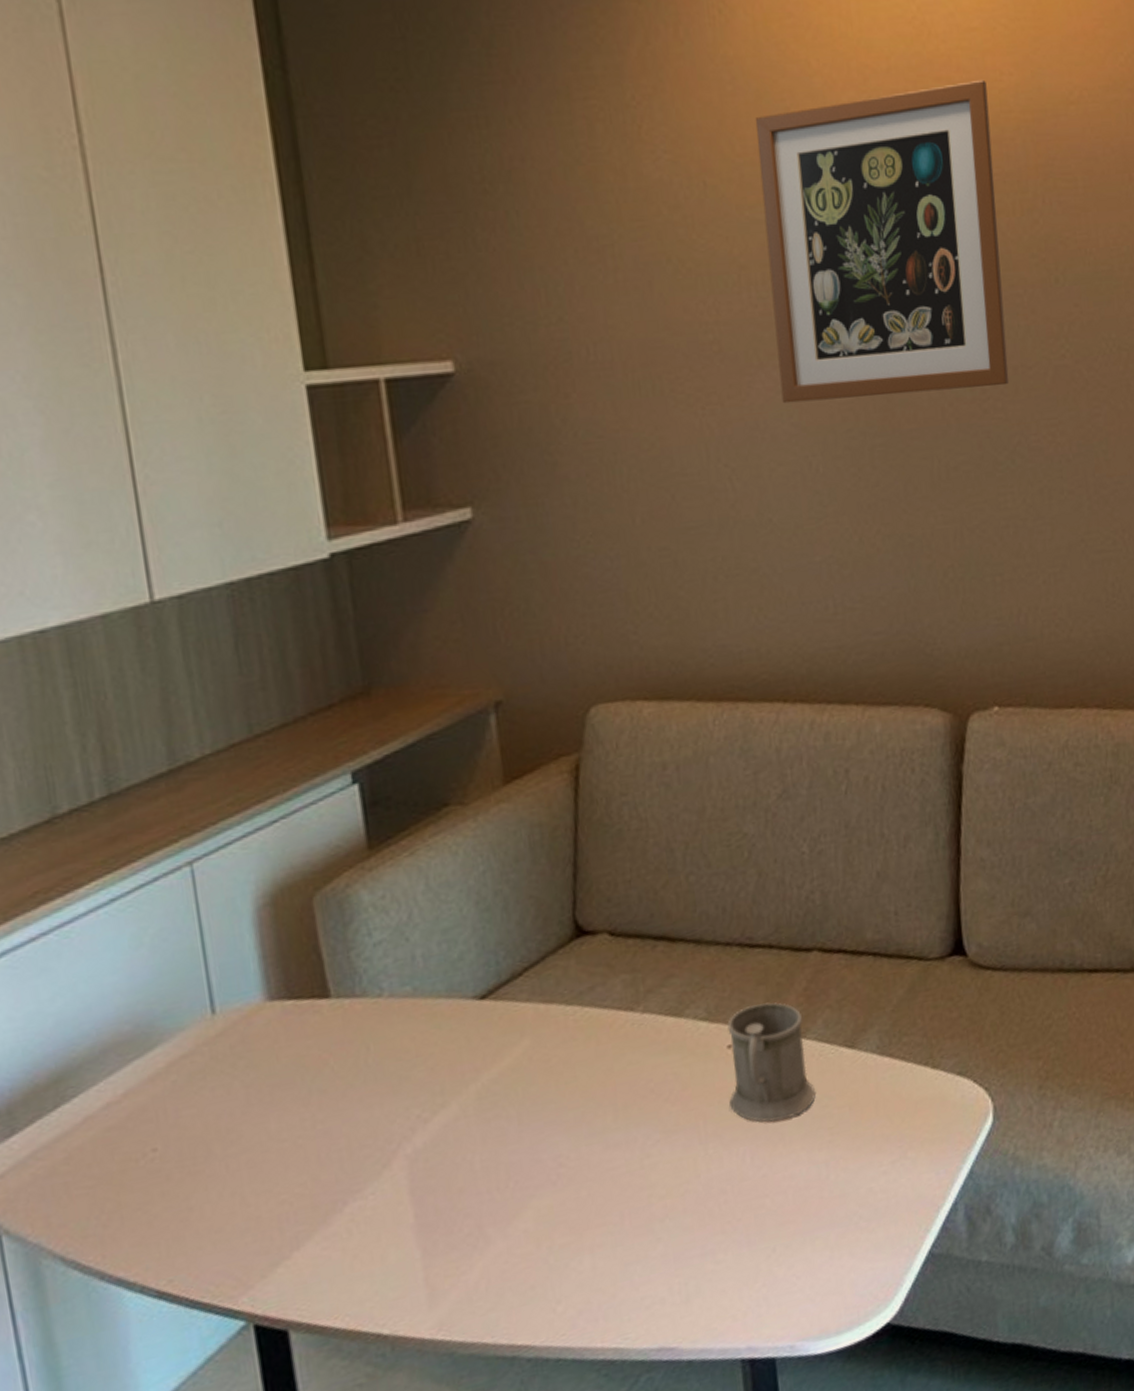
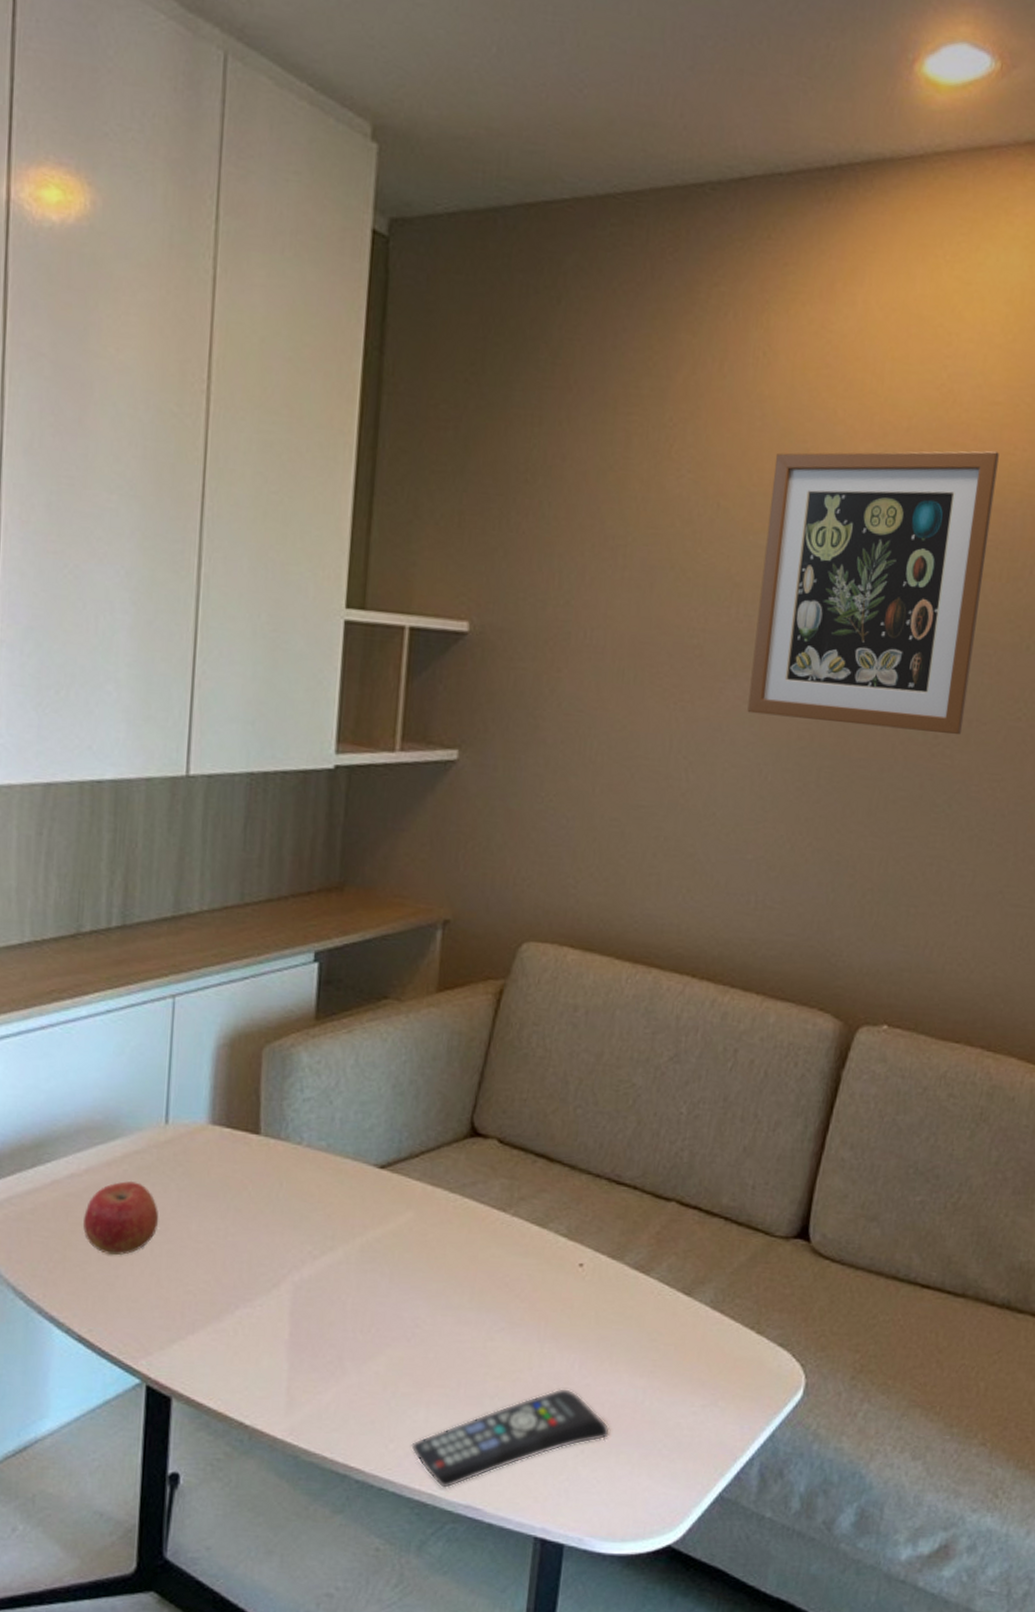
apple: none [133,1091,229,1186] -> present [82,1180,159,1256]
remote control: none [582,1186,800,1338] -> present [411,1387,611,1489]
mug: present [727,1002,815,1122] -> none [571,1234,650,1342]

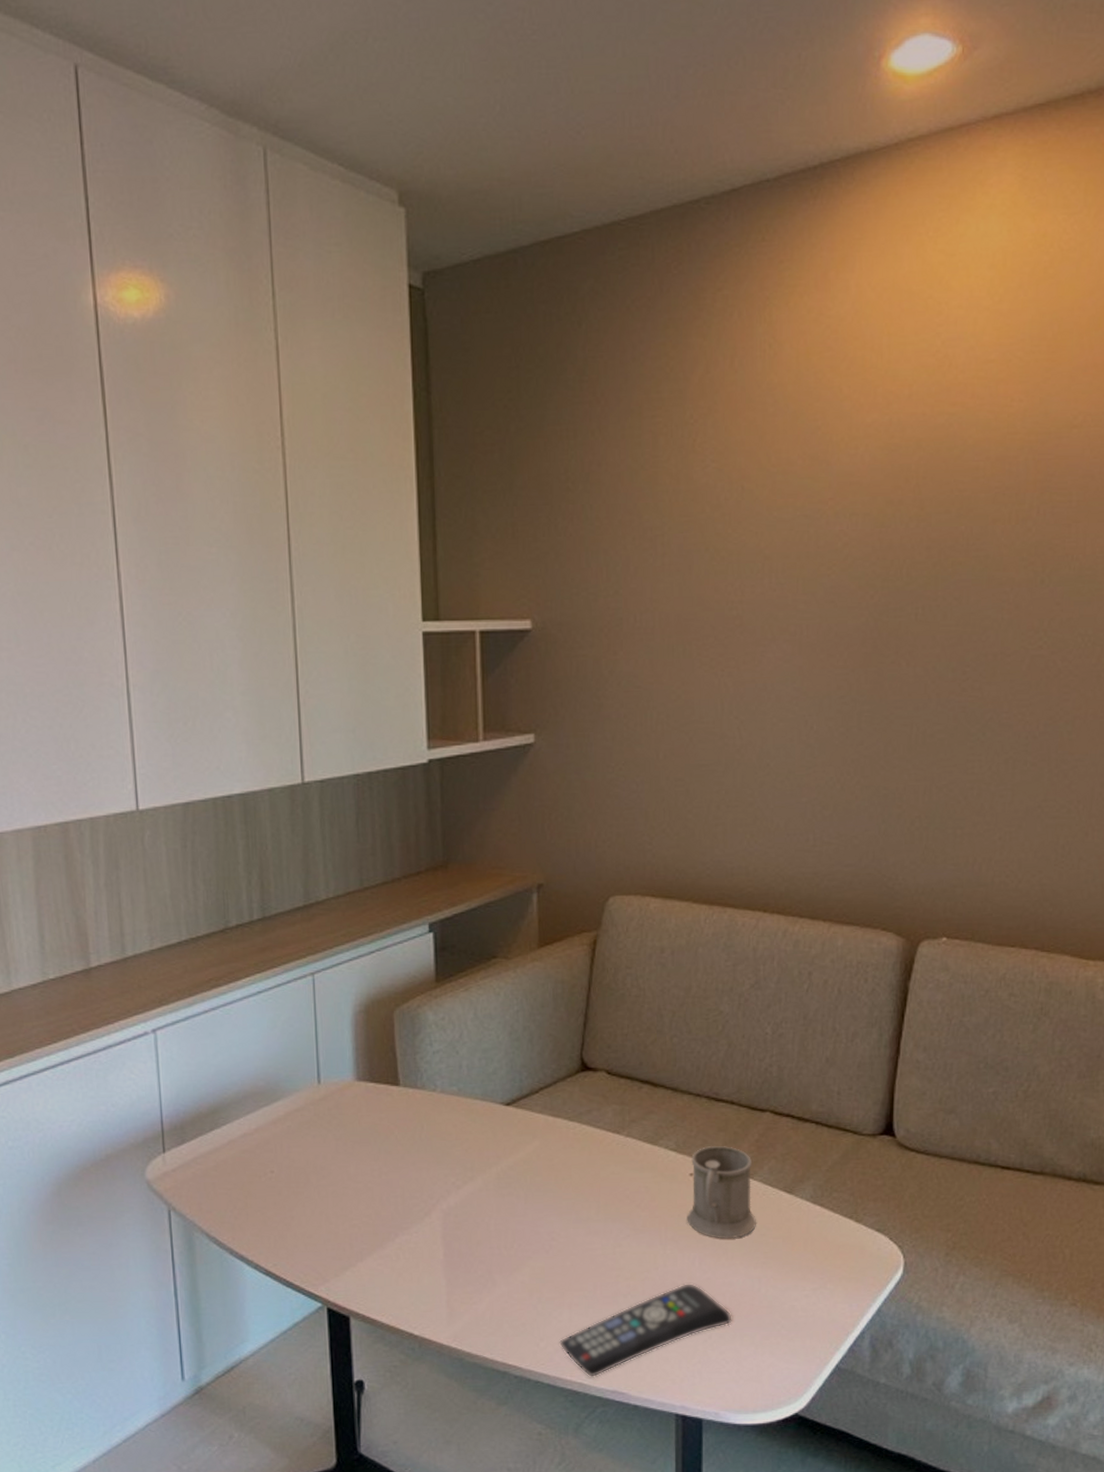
apple: present [82,1180,159,1256] -> none [258,1135,322,1200]
mug: none [571,1234,650,1342] -> present [687,1146,756,1239]
wall art: present [747,450,999,736] -> none [788,405,997,671]

